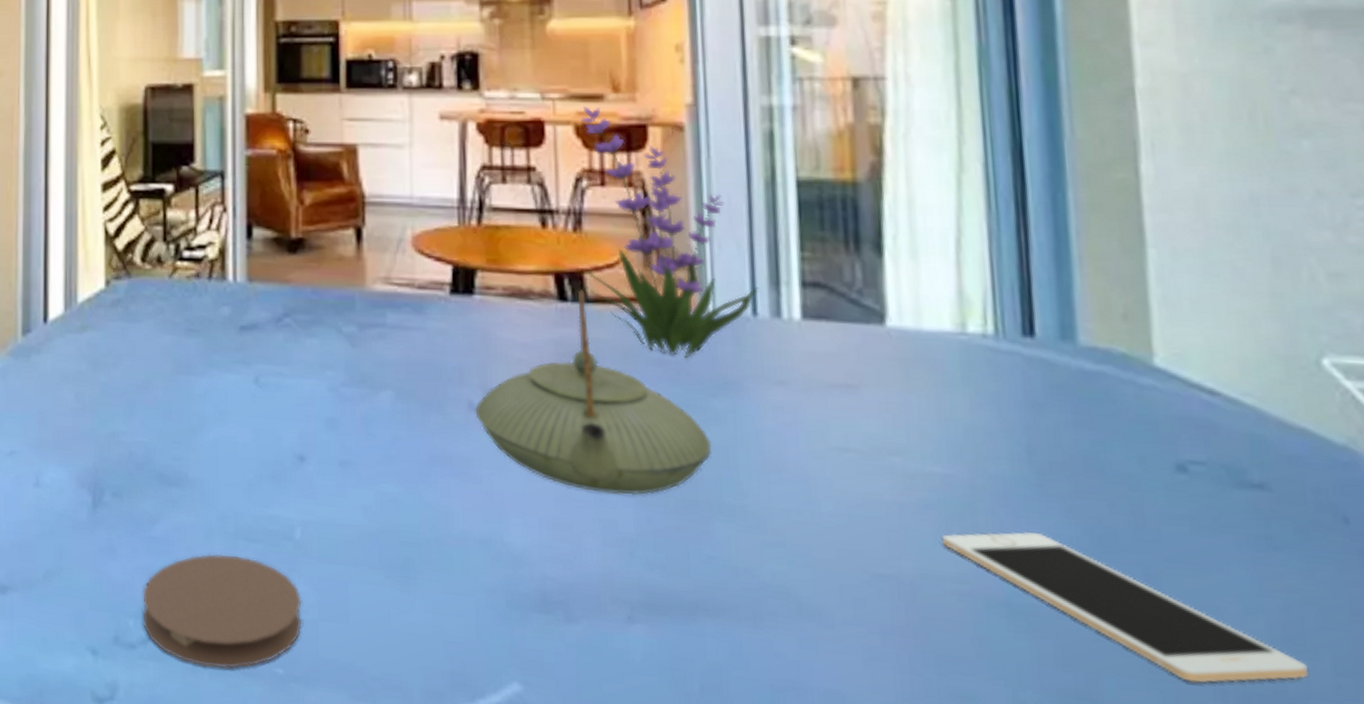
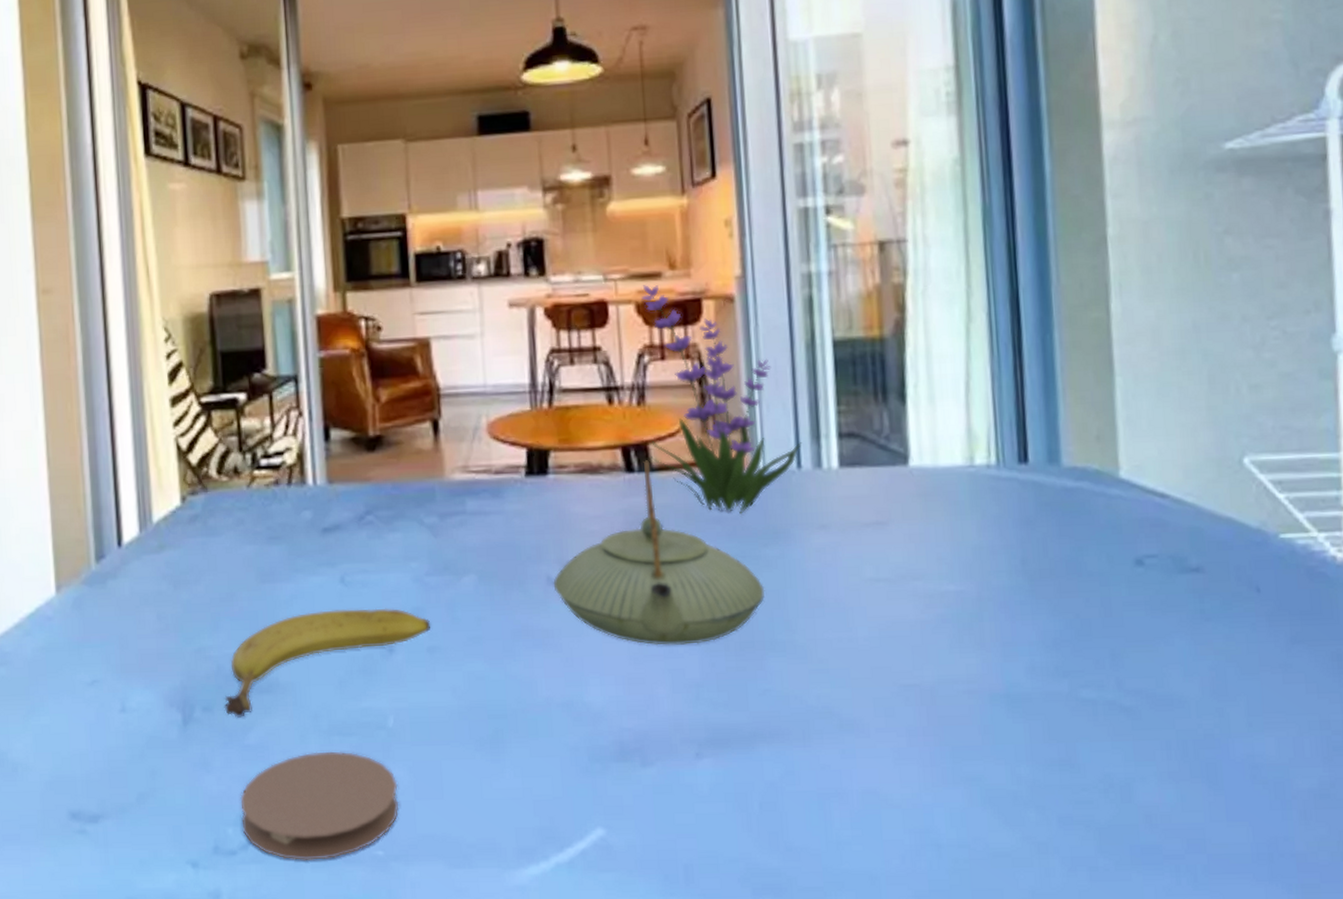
fruit: none [133,409,345,508] -> present [224,608,431,718]
cell phone: present [941,532,1308,683] -> none [955,632,1229,738]

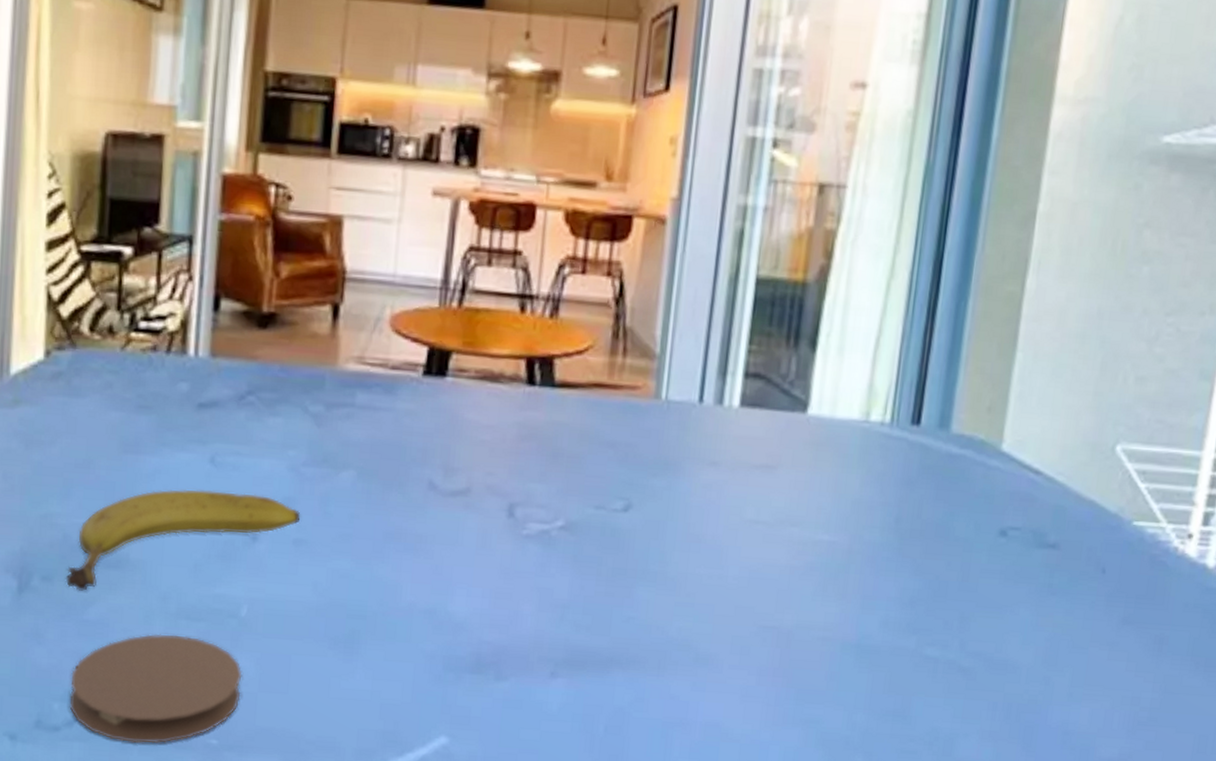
teapot: present [553,460,765,646] -> none [434,375,647,566]
plant: present [641,285,803,514] -> none [555,193,709,442]

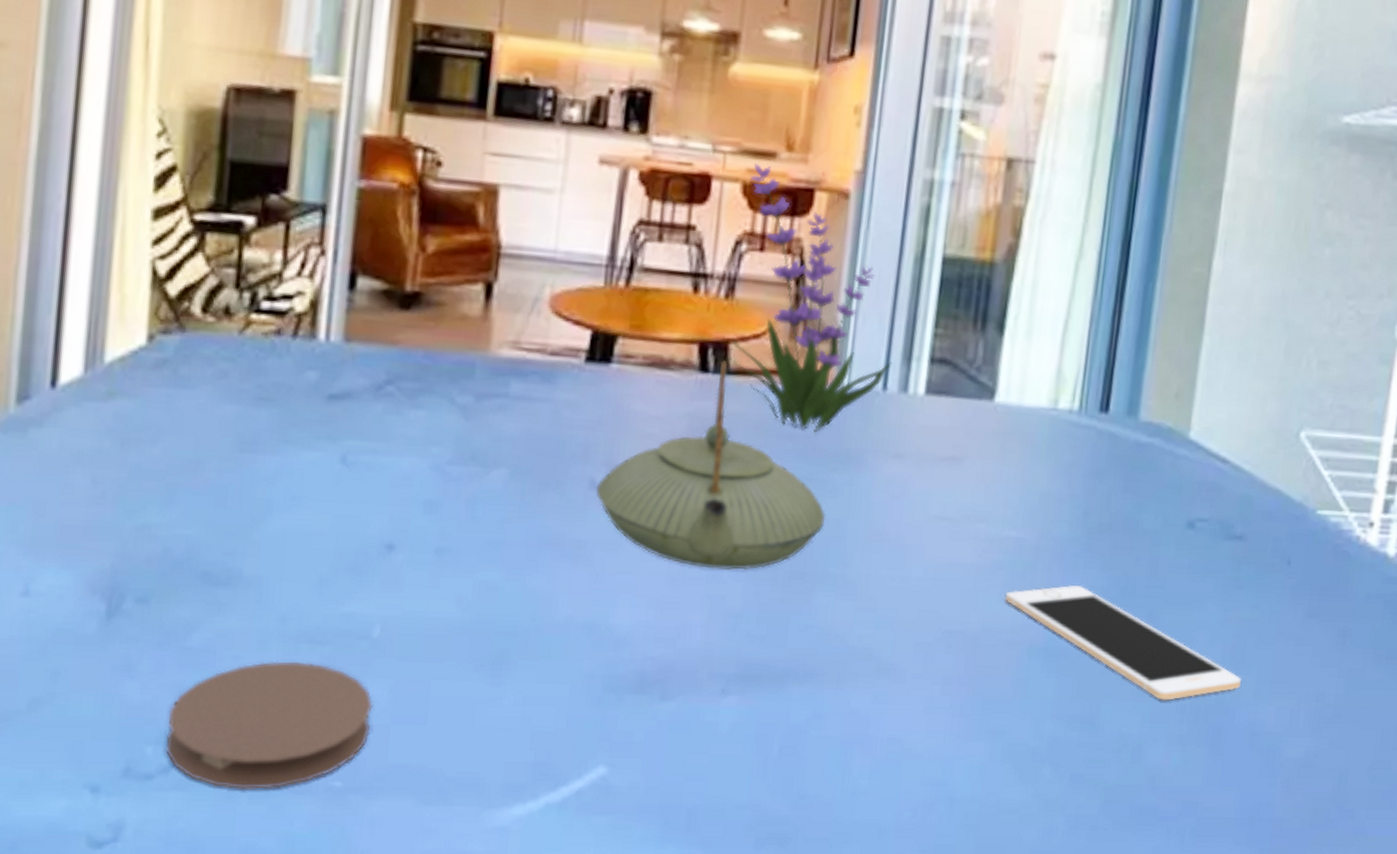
fruit: present [65,489,301,591] -> none [164,493,445,614]
teapot: none [434,375,647,566] -> present [596,361,826,570]
plant: none [555,193,709,442] -> present [730,163,893,433]
cell phone: none [818,587,1054,698] -> present [1004,585,1241,701]

